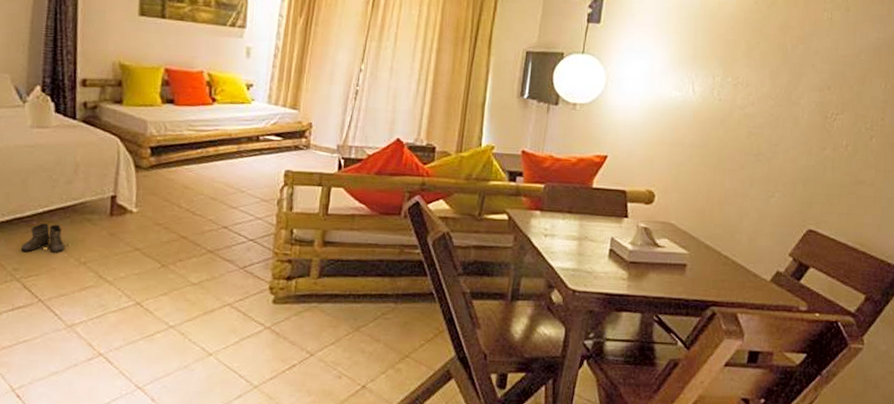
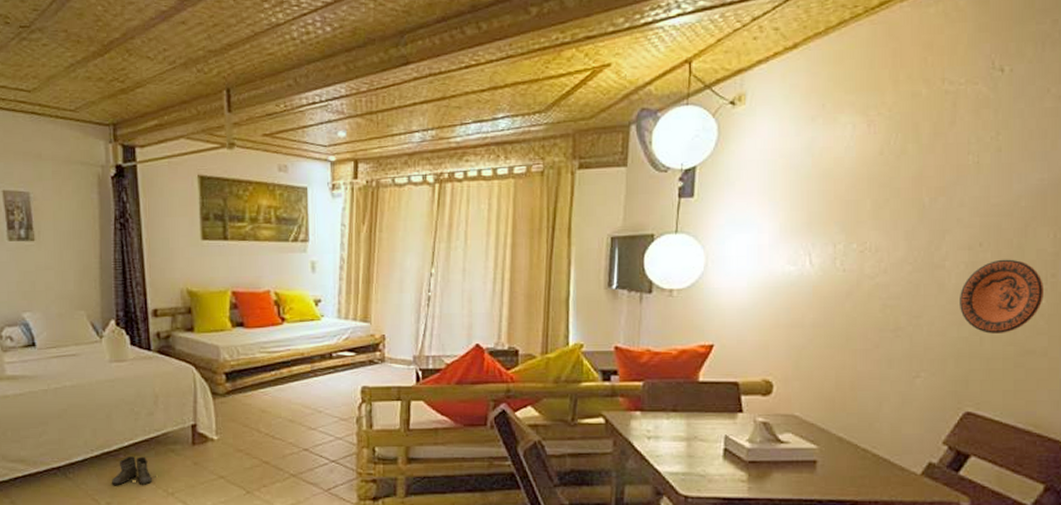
decorative plate: none [809,102,875,165] -> present [960,259,1043,334]

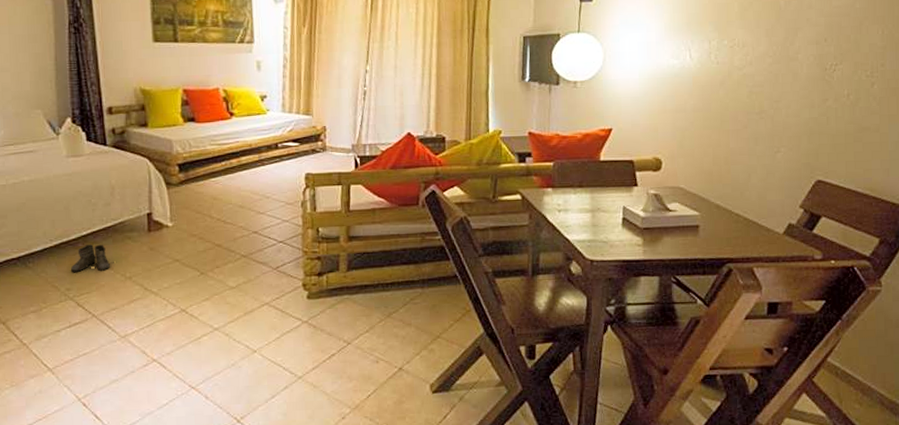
decorative plate: present [960,259,1043,334] -> none [810,52,875,114]

